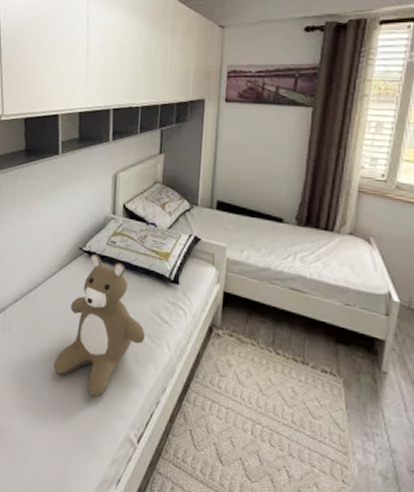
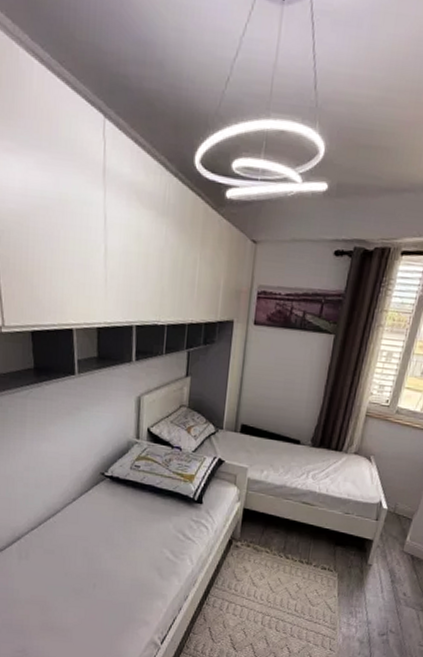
teddy bear: present [53,254,145,398] -> none [76,479,169,611]

